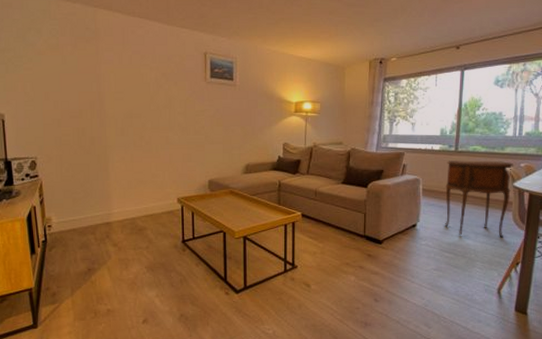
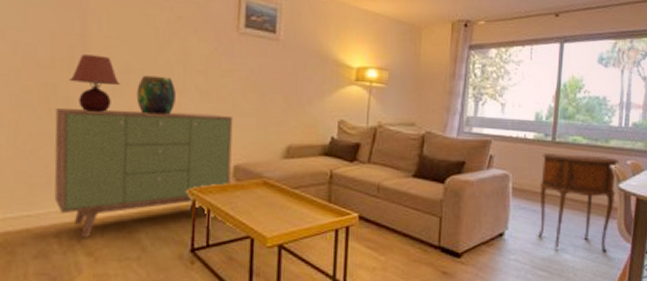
sideboard: none [85,143,207,234] -> present [54,108,233,237]
table lamp: none [91,106,126,146] -> present [68,54,120,112]
decorative urn: none [138,118,165,146] -> present [136,75,176,115]

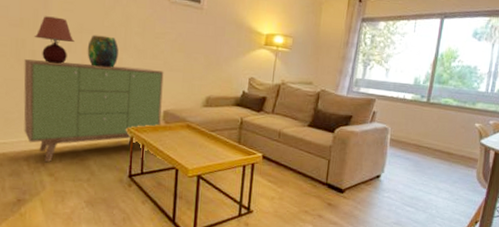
side table: present [538,152,620,252] -> none [409,111,484,195]

